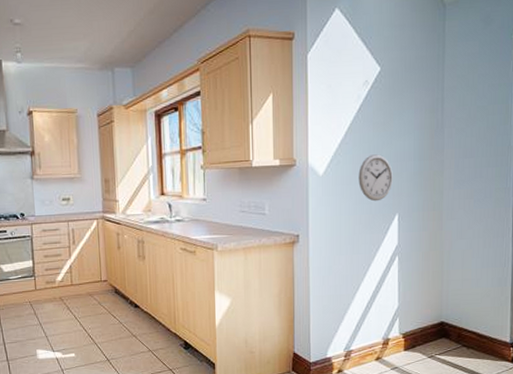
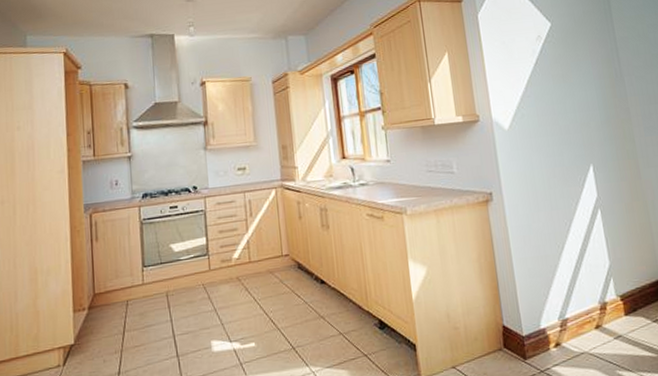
wall clock: present [358,154,393,202] -> none [544,105,582,153]

